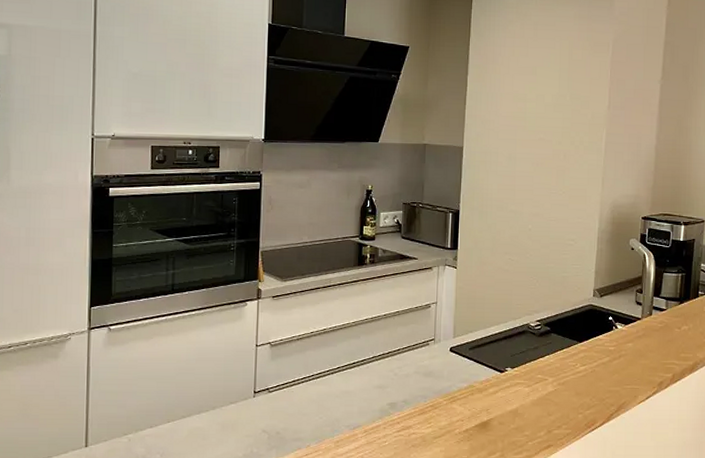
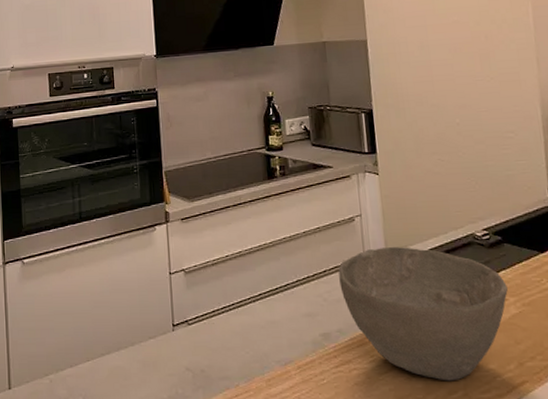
bowl: none [410,332,549,445] -> present [338,247,508,381]

